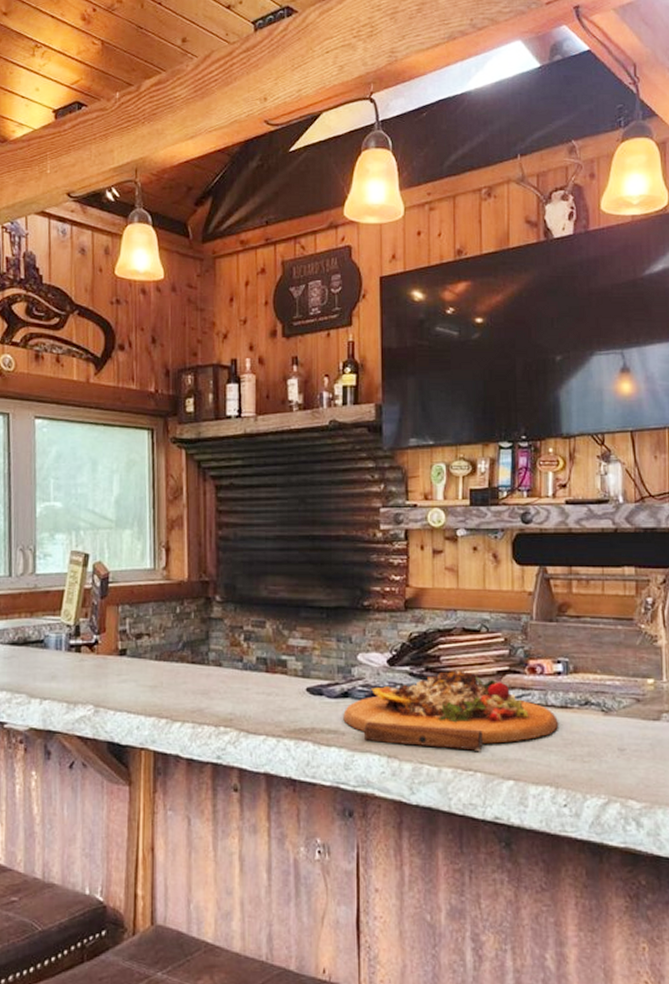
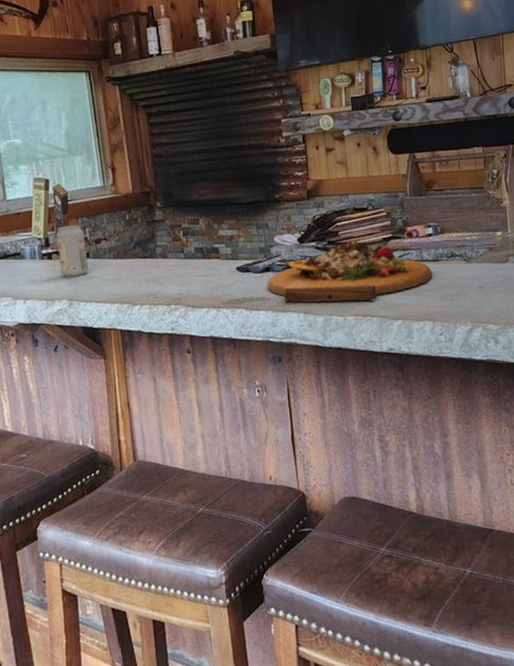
beverage can: none [88,613,124,678] -> present [56,225,89,278]

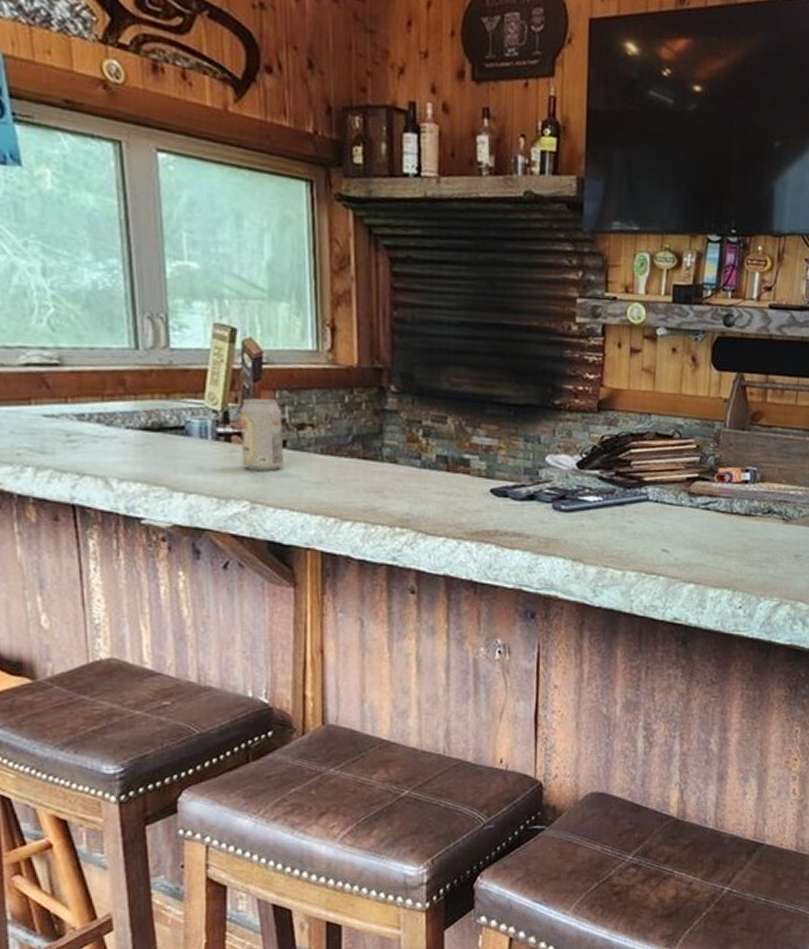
cutting board: present [267,240,433,303] -> none [528,475,742,556]

